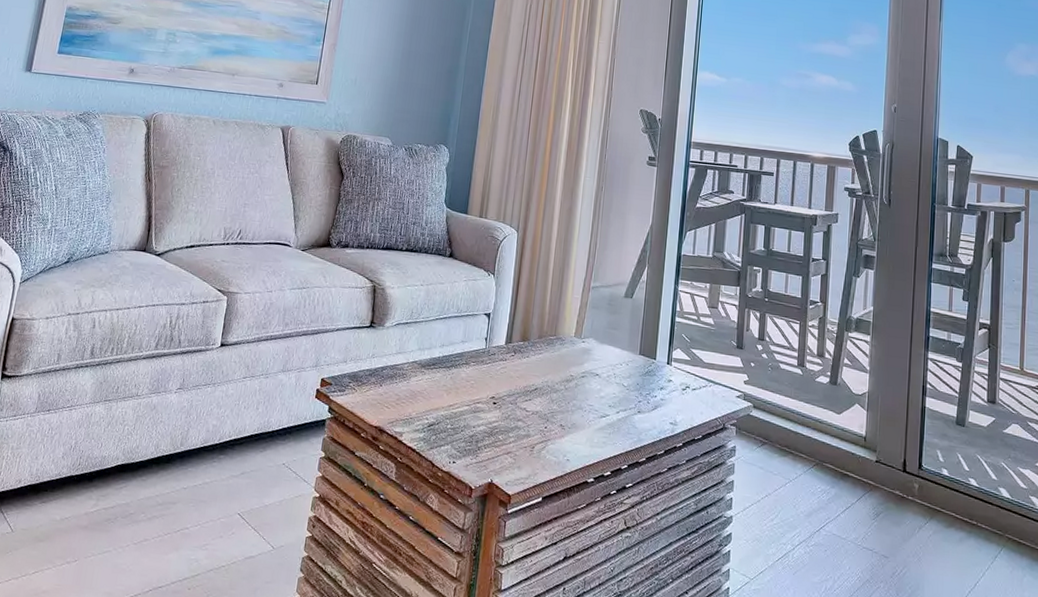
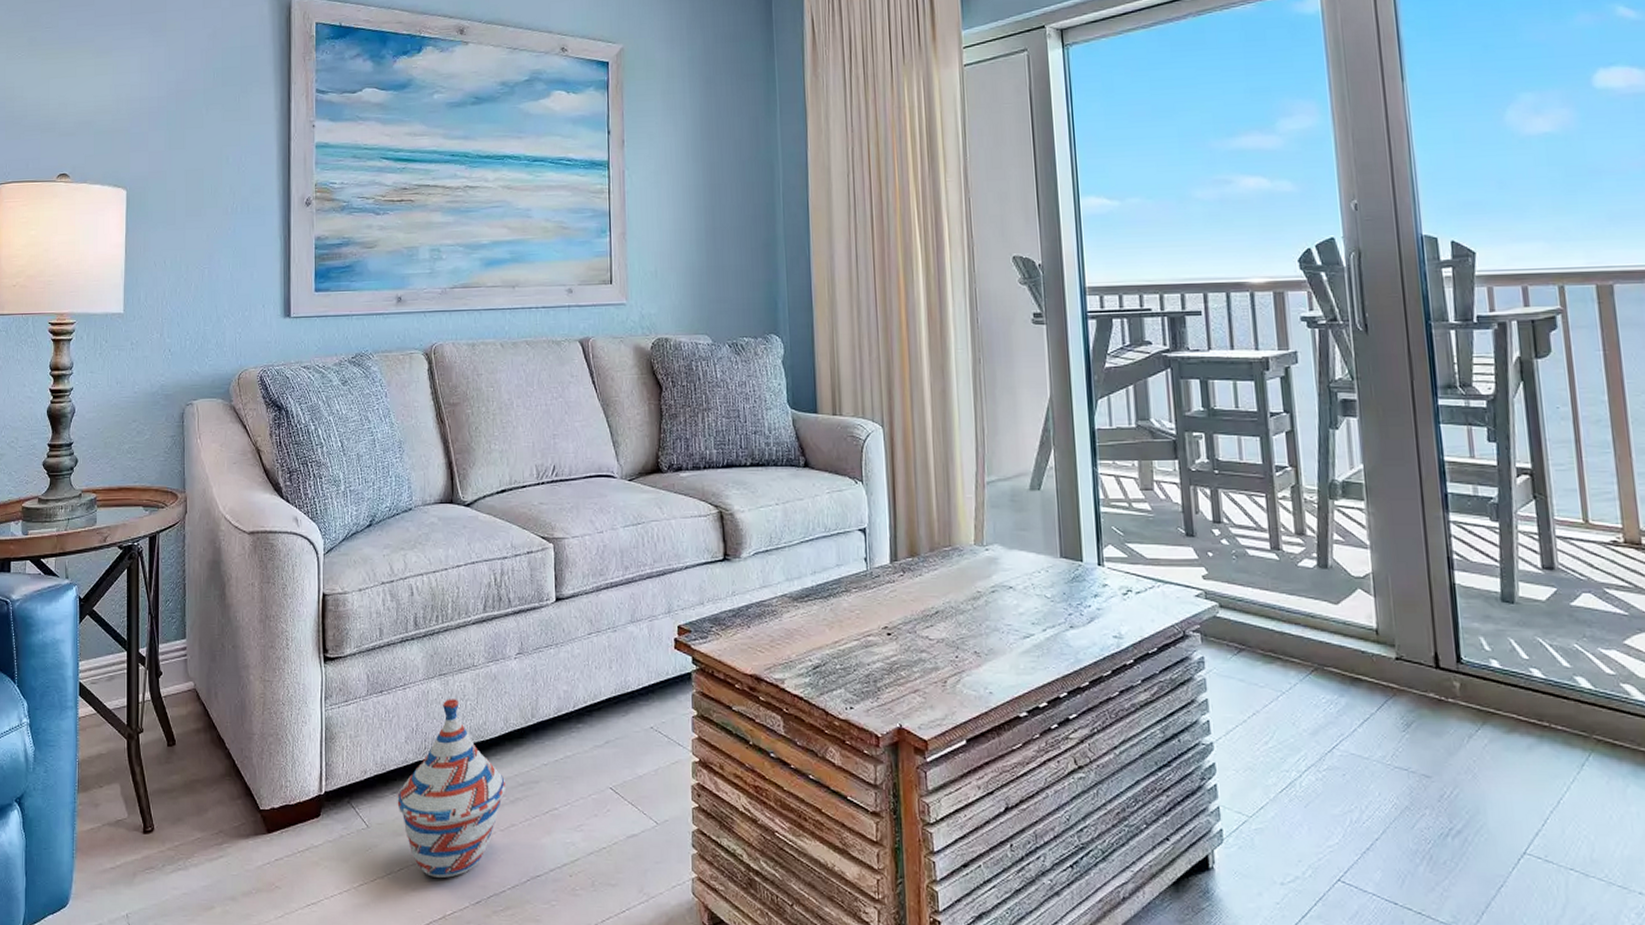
woven basket: none [43,422,147,583] -> present [397,699,506,879]

